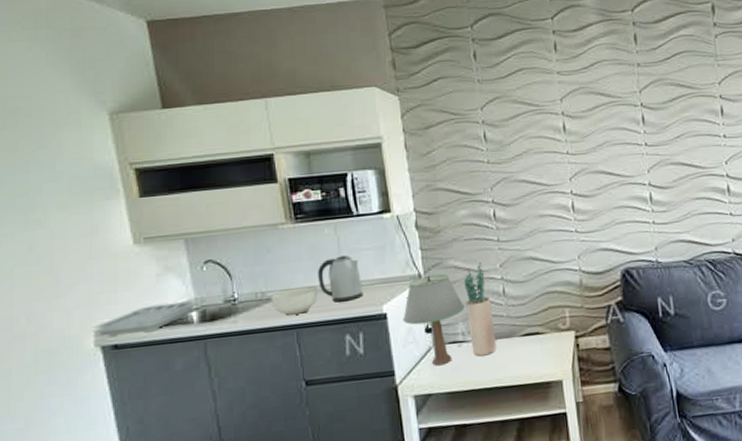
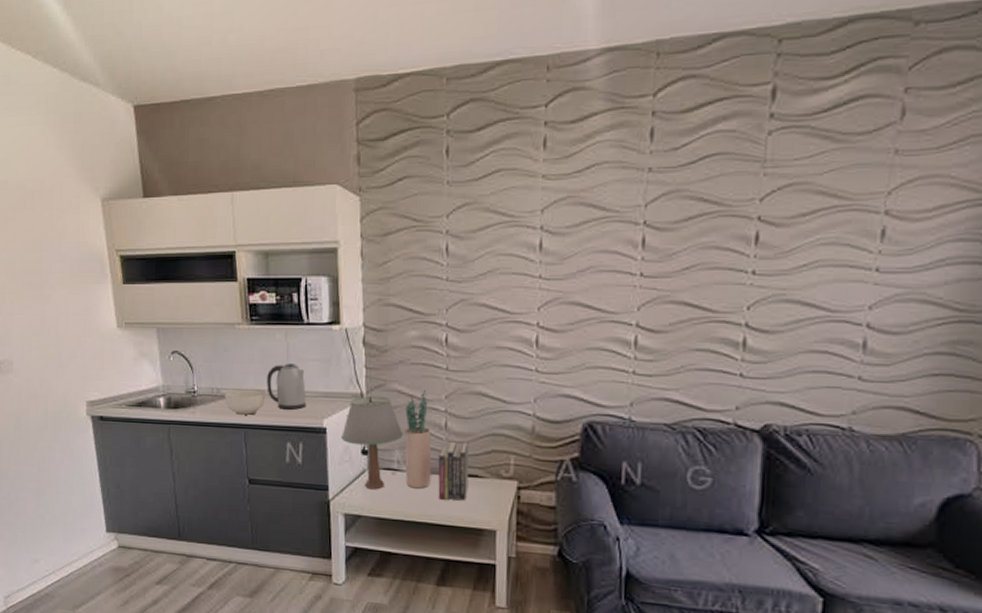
dish rack: present [93,300,197,339] -> none [86,386,164,411]
books: none [500,303,532,362] -> present [438,441,469,501]

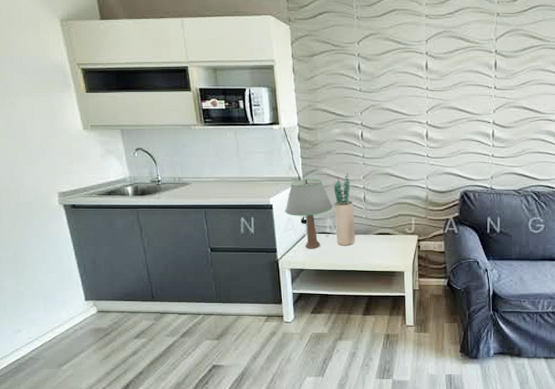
bowl: present [224,389,265,416] -> none [185,177,221,199]
kettle: present [267,363,307,410] -> none [221,156,255,192]
books: present [438,441,469,501] -> none [360,210,383,252]

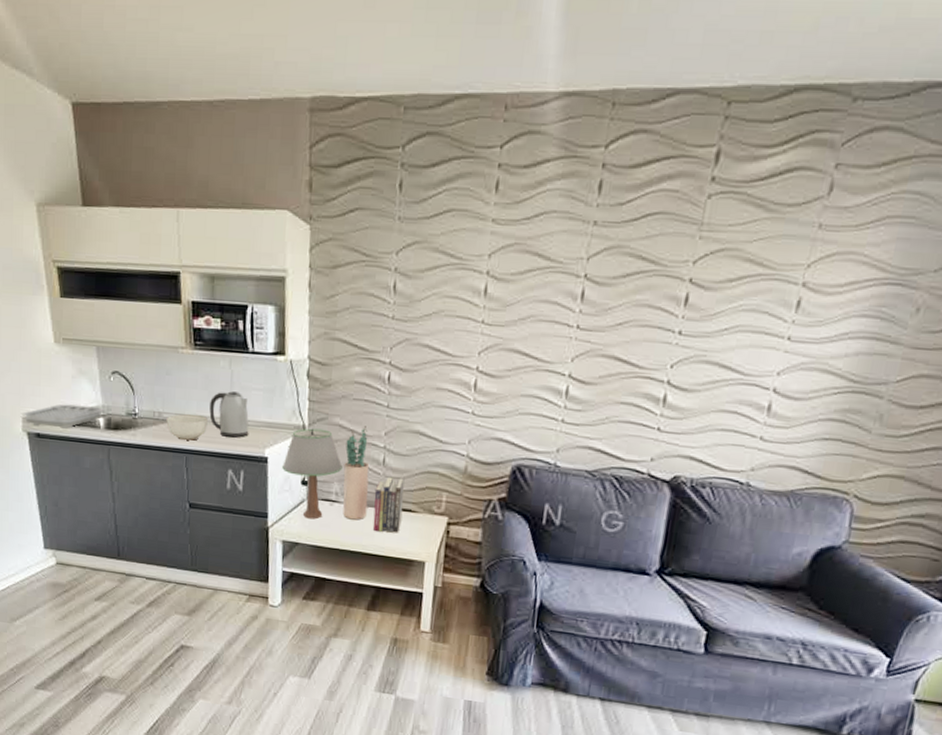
dish rack: none [57,178,131,200] -> present [21,404,104,430]
bowl: none [185,177,221,199] -> present [166,414,208,441]
kettle: none [221,156,255,192] -> present [209,391,249,438]
books: none [360,210,383,252] -> present [373,476,405,533]

